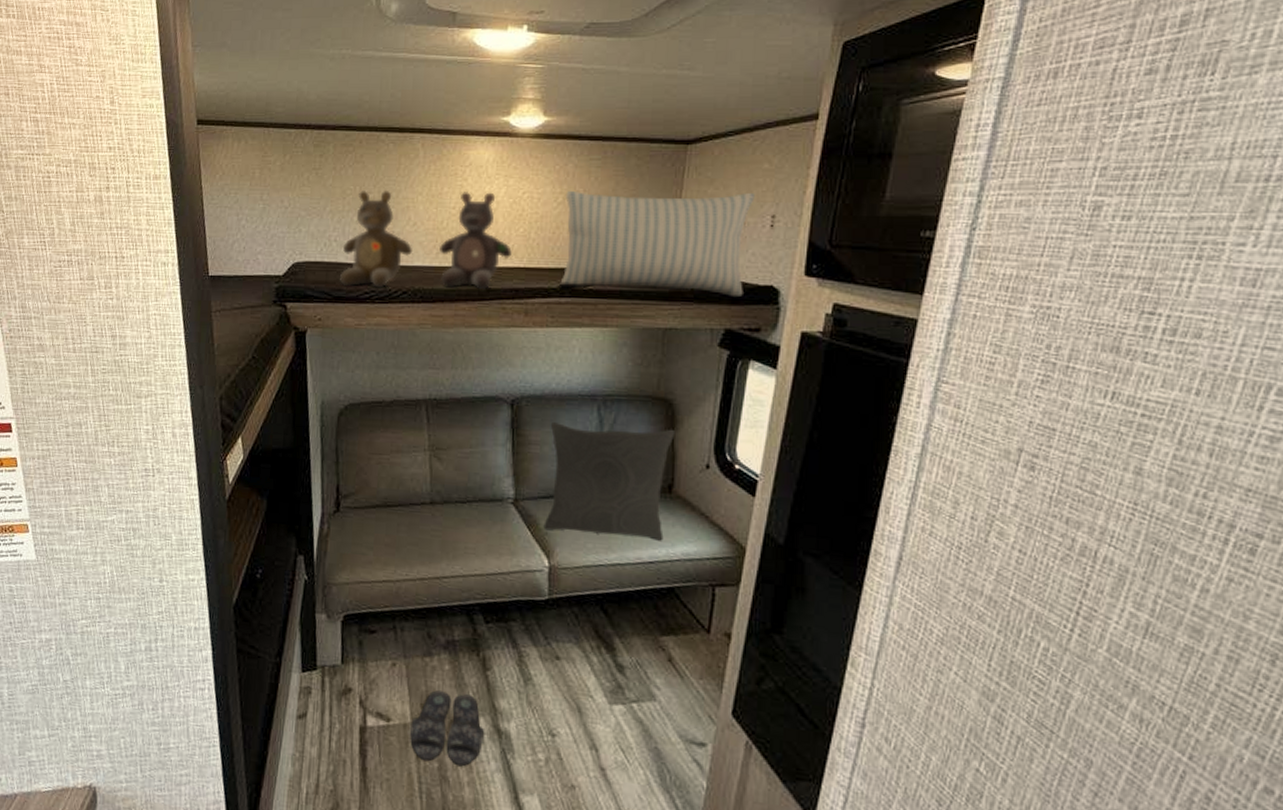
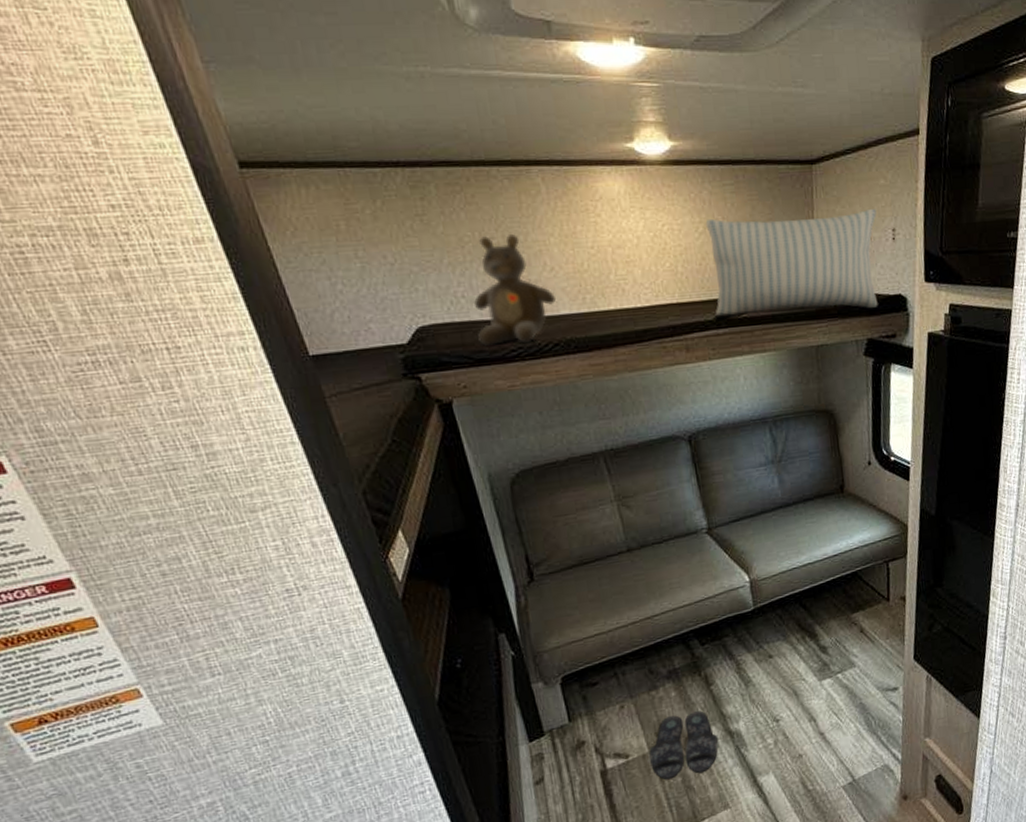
stuffed animal: present [440,192,512,290] -> none [585,227,662,334]
pillow: present [543,422,676,541] -> none [730,436,843,550]

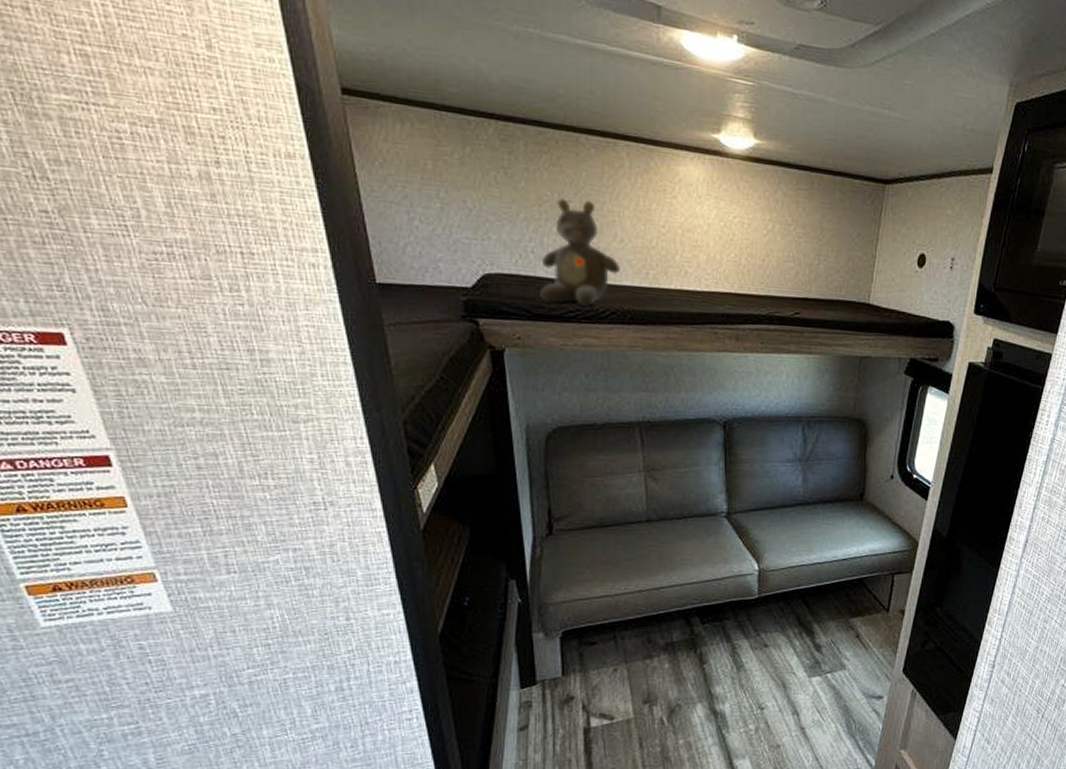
slippers: present [648,711,718,780] -> none [632,686,703,748]
pillow: present [705,209,878,322] -> none [767,218,939,331]

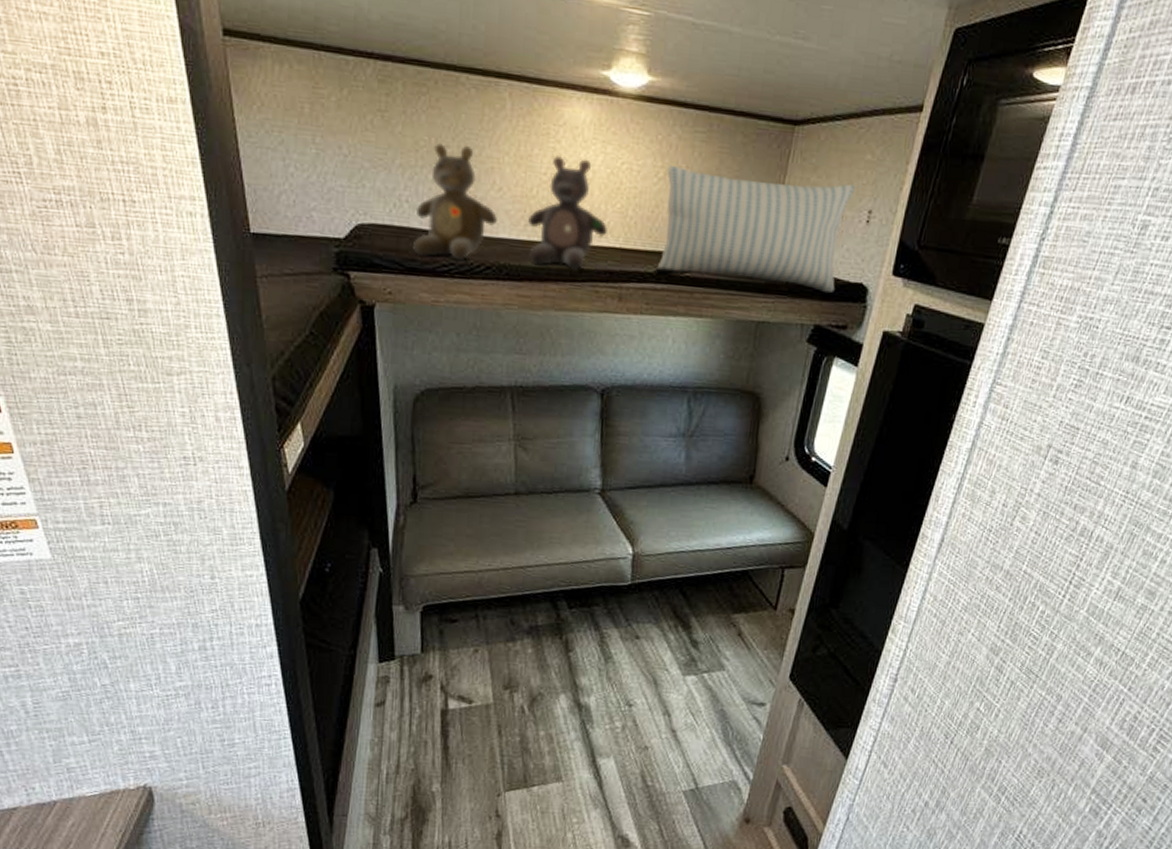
stuffed animal: none [649,210,723,314] -> present [528,156,608,271]
pillow: none [767,218,939,331] -> present [654,165,855,294]

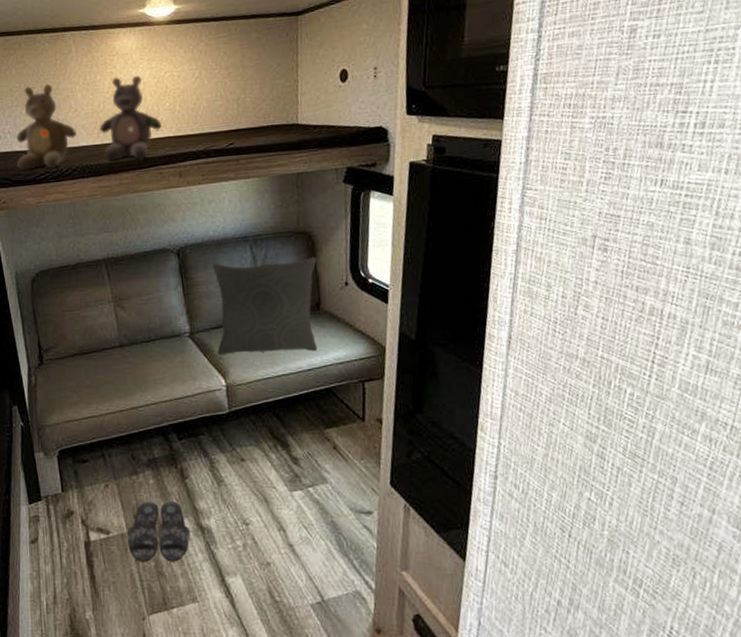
slippers: none [491,672,566,739] -> present [126,501,190,562]
pillow: none [629,413,761,528] -> present [213,256,318,355]
pillow: present [654,165,855,294] -> none [201,51,358,152]

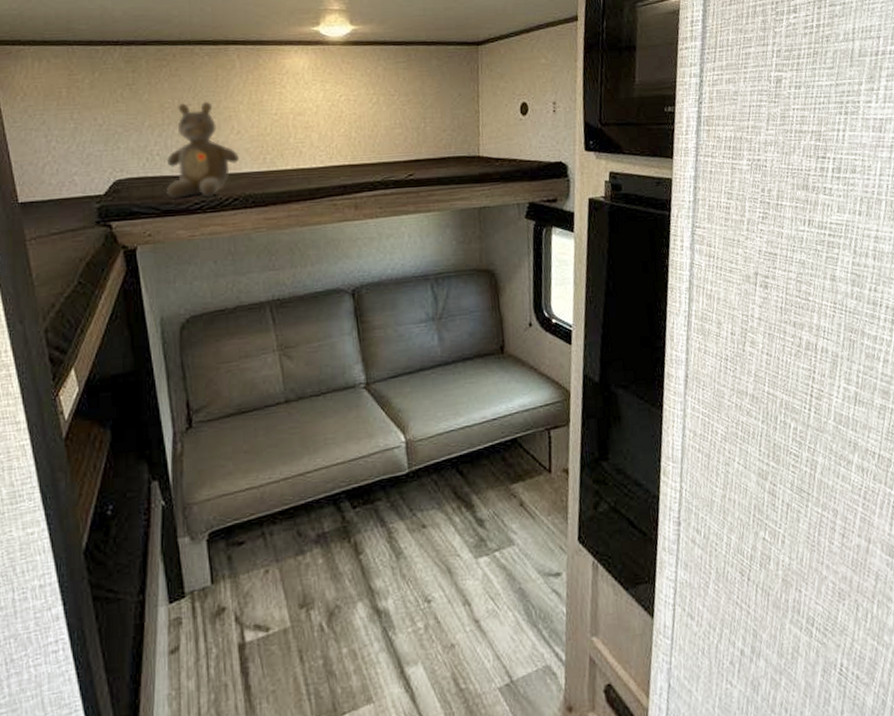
stuffed animal: present [100,75,162,161] -> none [266,97,336,190]
slippers: present [126,501,190,562] -> none [290,583,365,662]
pillow: present [213,256,318,355] -> none [391,296,502,408]

